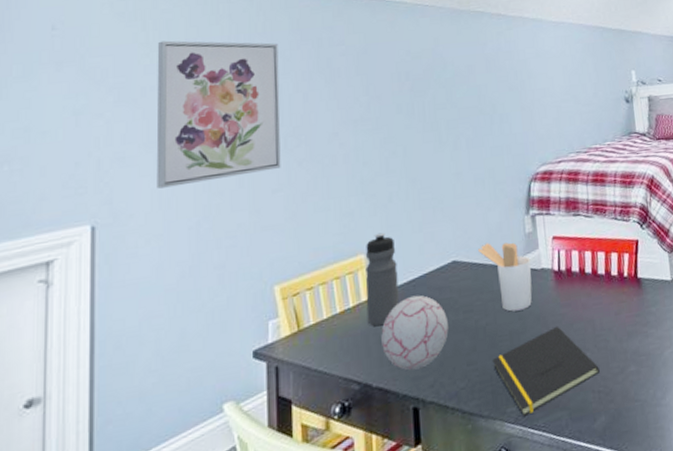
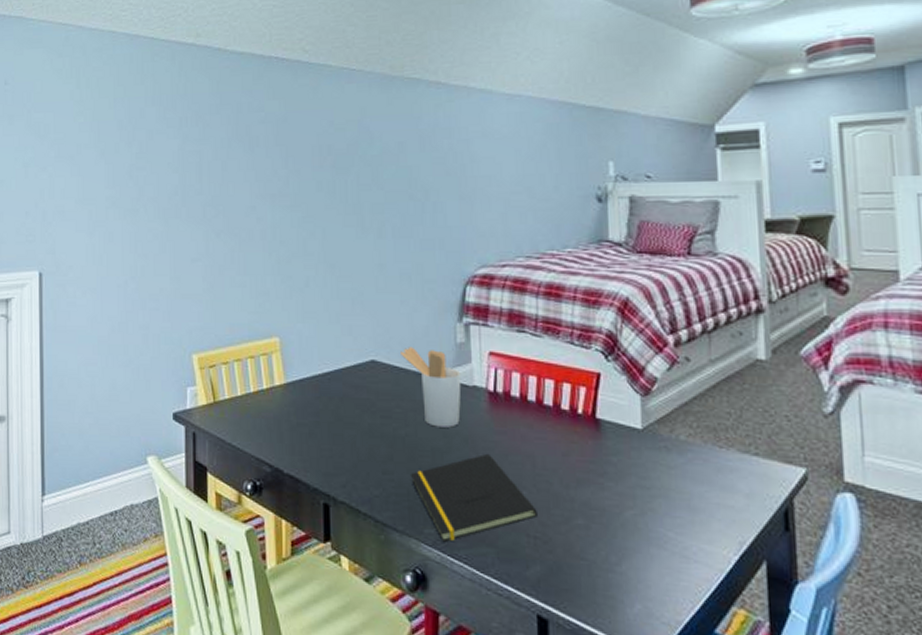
wall art: present [156,40,281,189] -> none [90,99,200,244]
water bottle: present [365,232,399,327] -> none [279,318,313,414]
decorative ball: present [381,295,449,371] -> none [293,389,364,466]

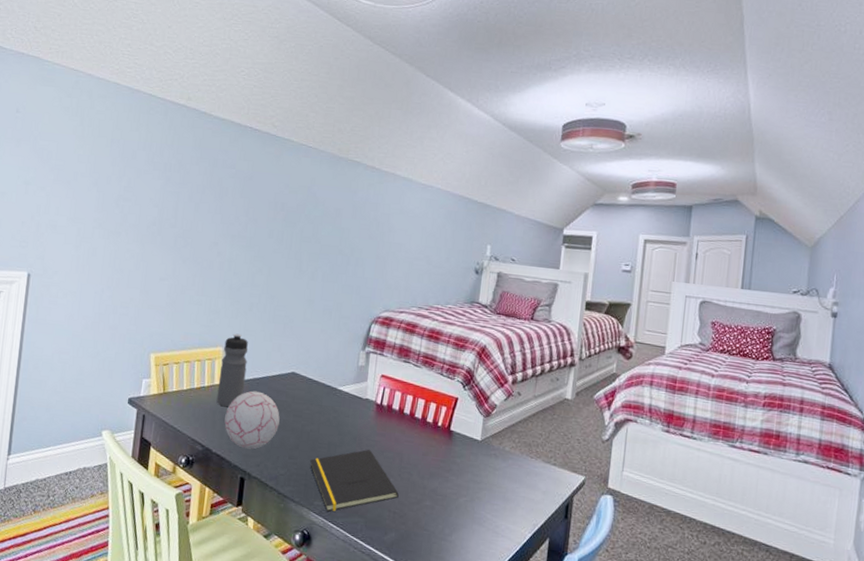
water bottle: none [279,318,313,414] -> present [216,333,249,408]
decorative ball: none [293,389,364,466] -> present [224,390,280,449]
utensil holder: present [400,346,462,428] -> none [315,365,359,428]

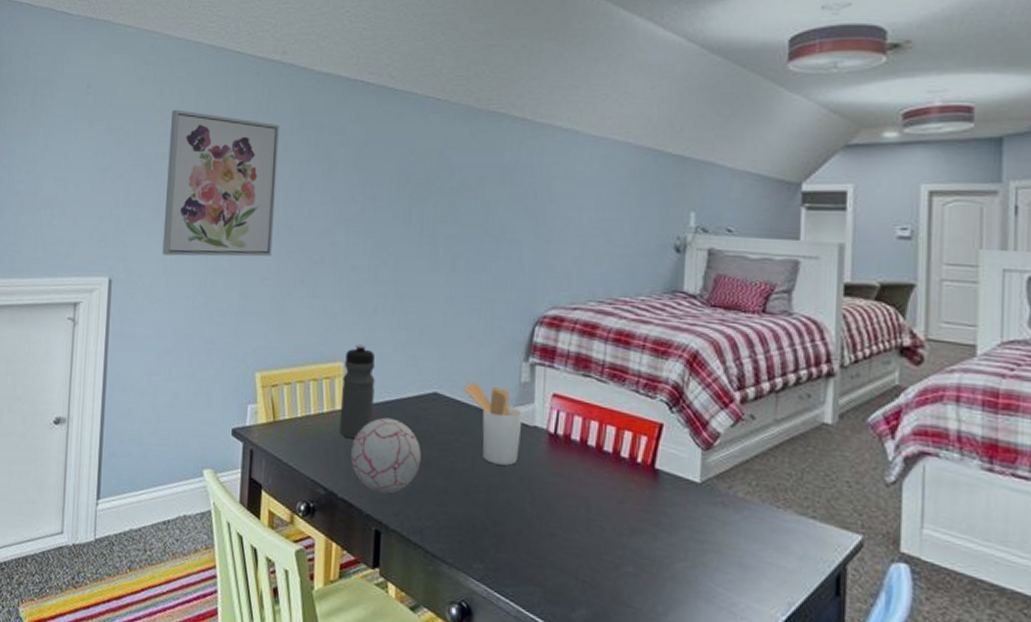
wall art: none [76,137,182,262] -> present [162,109,279,257]
notepad: present [309,449,399,512] -> none [463,494,588,578]
utensil holder: none [315,365,359,428] -> present [464,382,523,466]

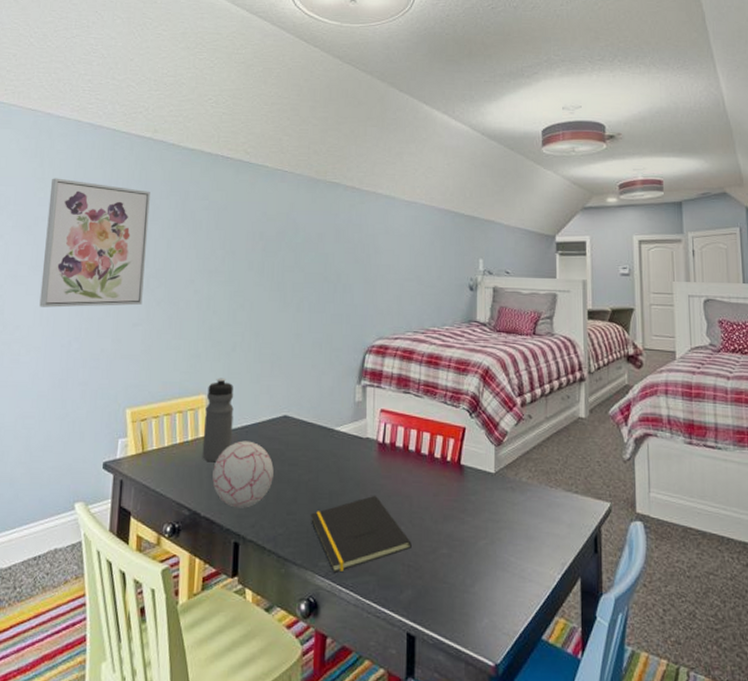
notepad: none [463,494,588,578] -> present [310,495,412,573]
utensil holder: present [464,382,523,466] -> none [309,404,357,473]

